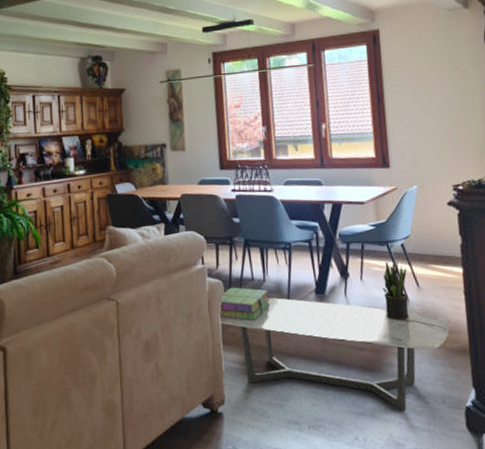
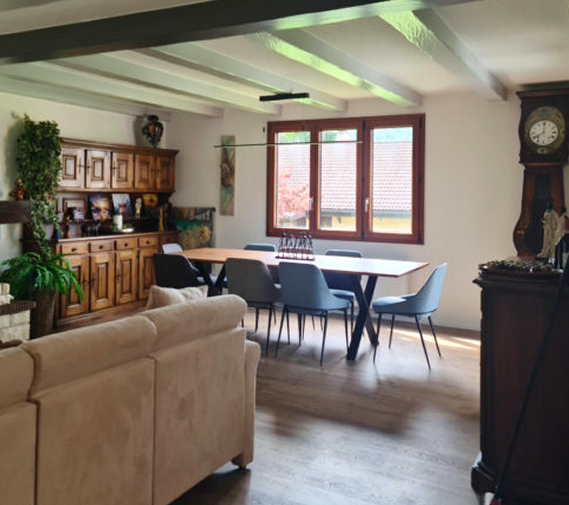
coffee table: present [218,298,449,412] -> none [253,362,464,471]
stack of books: present [220,287,271,321] -> none [255,350,304,383]
potted plant: present [382,261,409,321] -> none [407,332,431,388]

